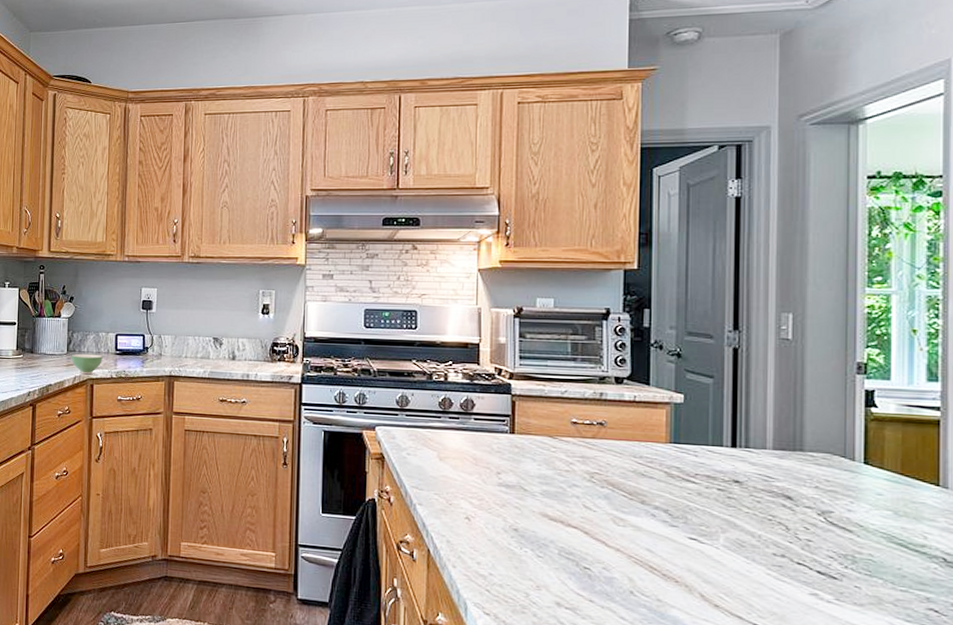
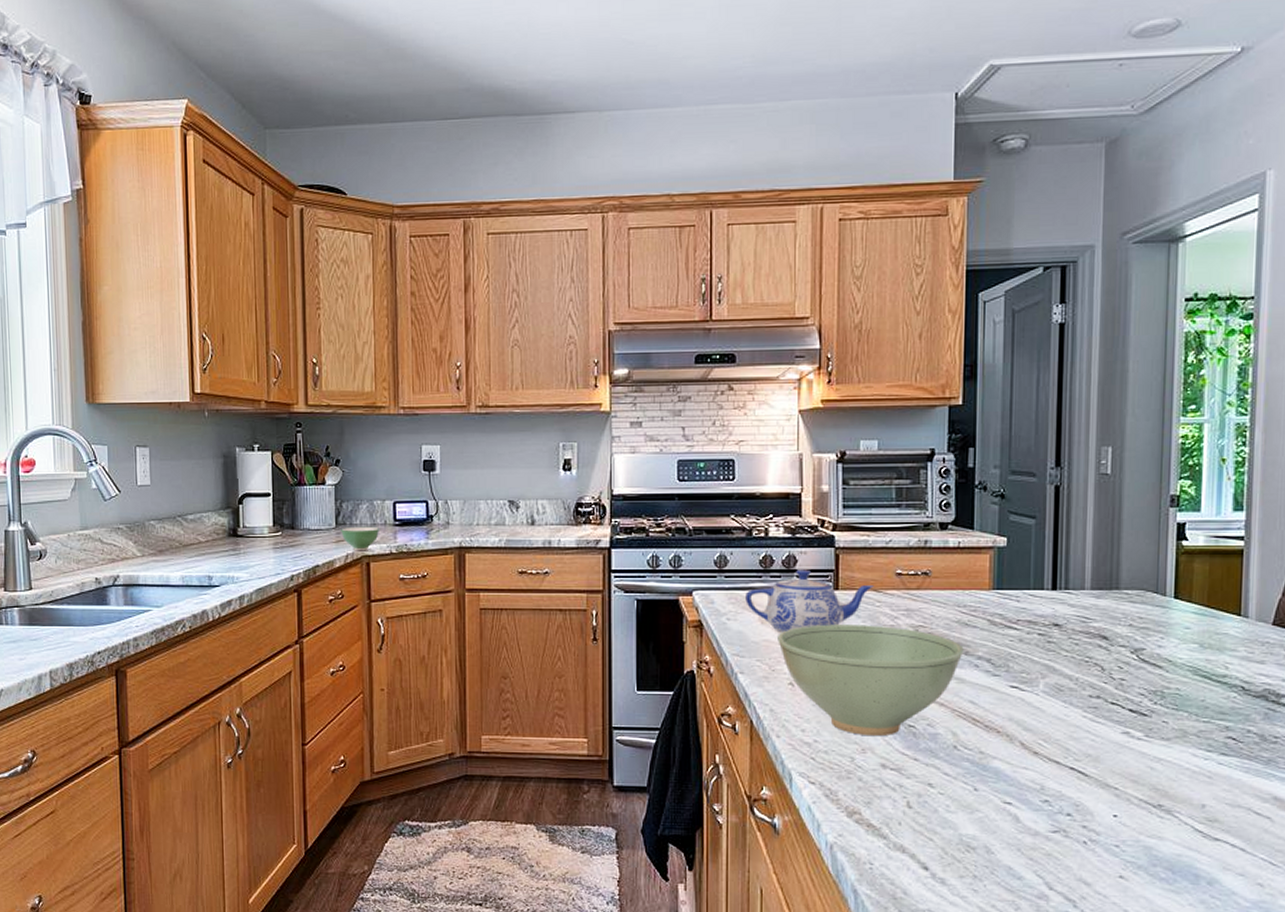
teapot: none [425,413,549,470] -> present [745,569,874,633]
bowl: none [455,465,640,575] -> present [778,624,964,737]

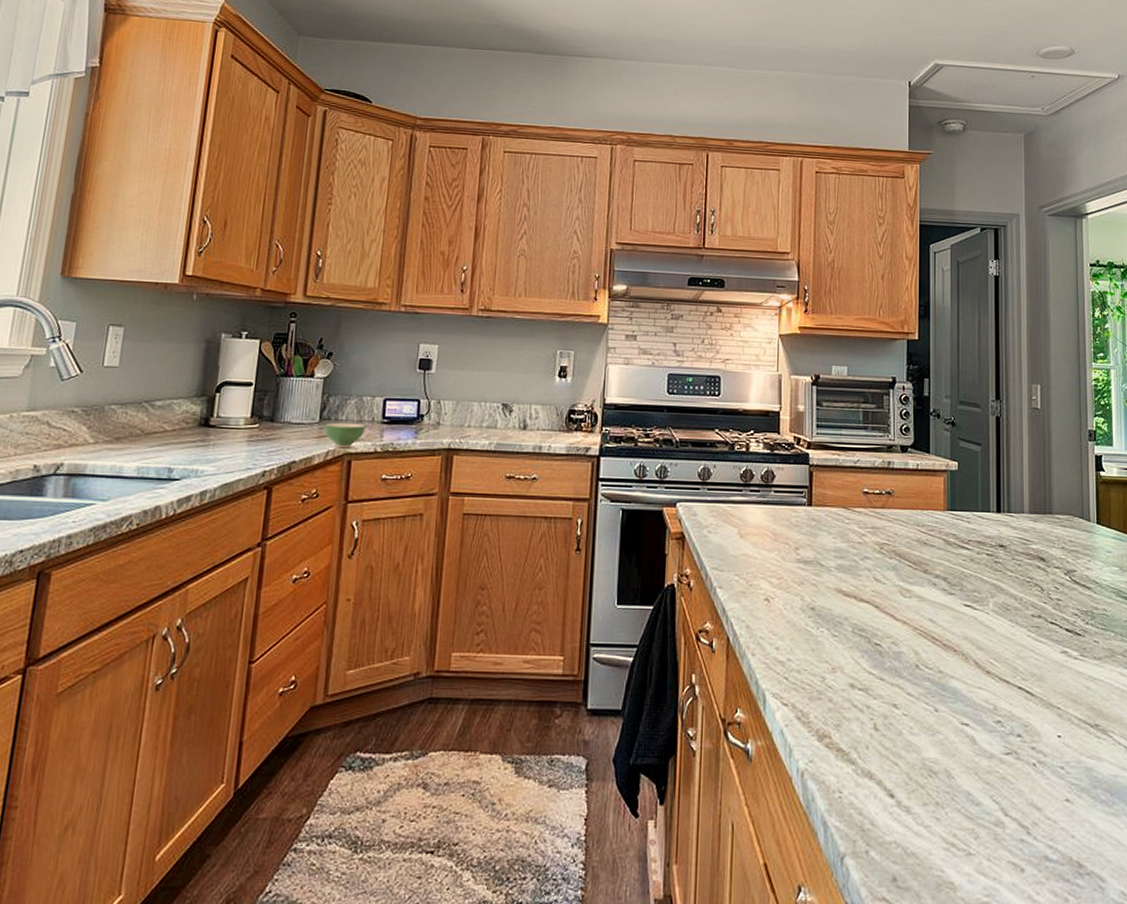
teapot: present [745,569,874,633] -> none [726,485,844,547]
bowl: present [778,624,964,737] -> none [755,540,923,655]

